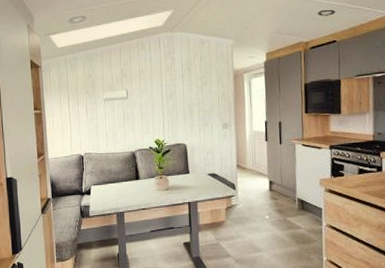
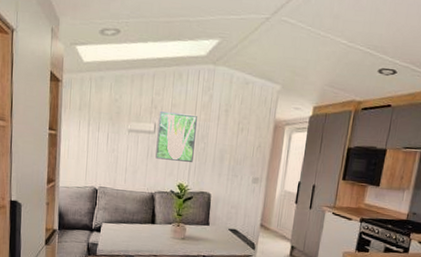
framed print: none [129,77,165,121] -> present [155,110,198,162]

